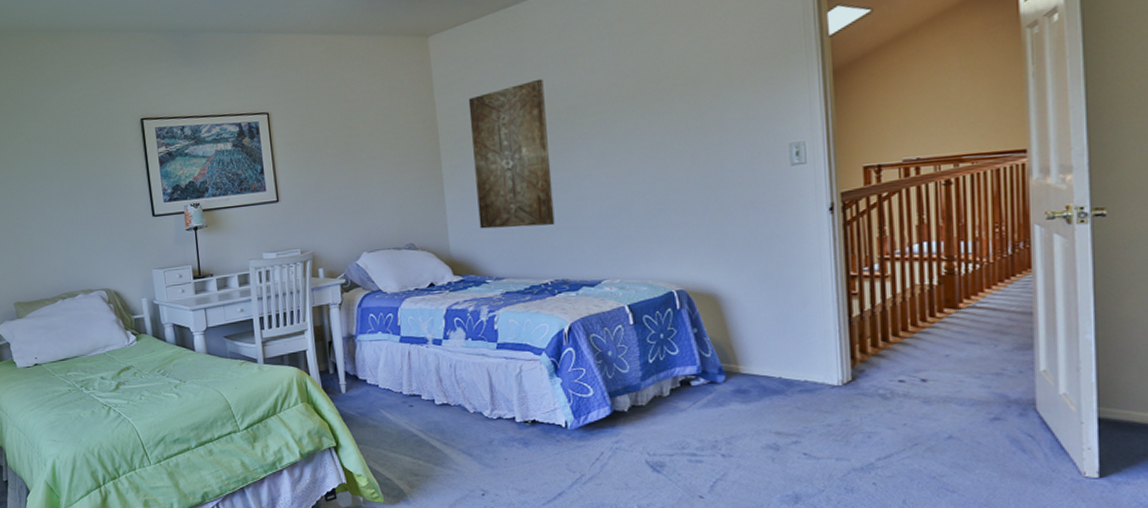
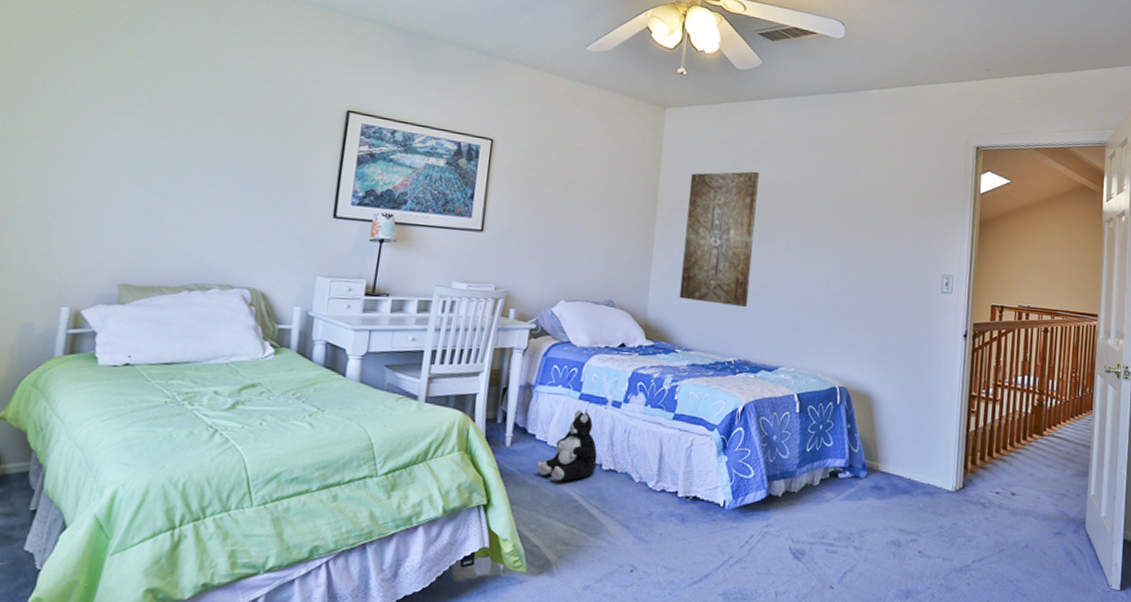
plush toy: none [373,353,429,420] -> present [537,411,598,482]

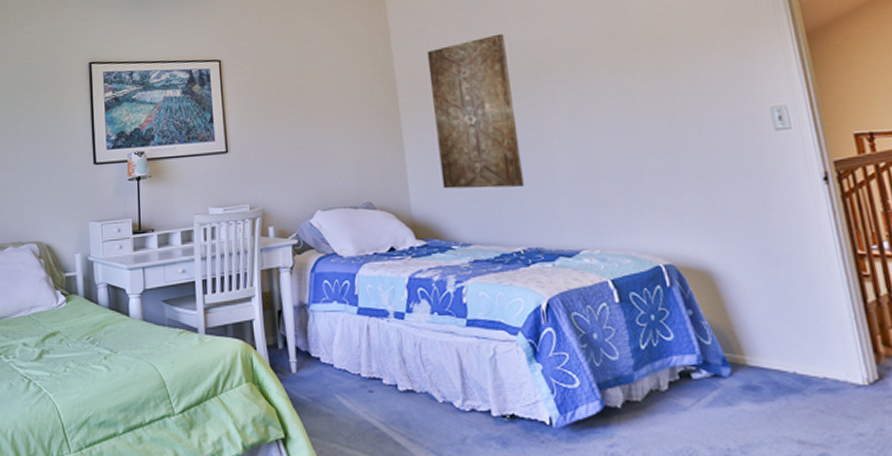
plush toy: present [537,411,598,482] -> none [328,327,392,407]

